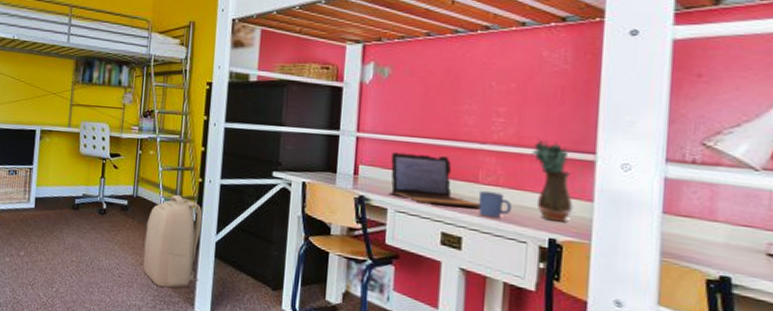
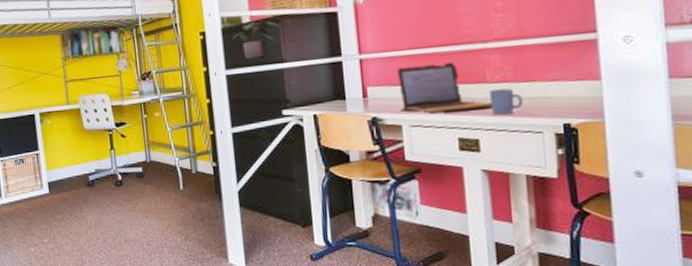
backpack: present [143,194,203,289] -> none [165,151,228,246]
potted plant: none [236,81,284,119] -> present [231,20,279,61]
vase: present [532,138,573,222] -> none [535,27,583,107]

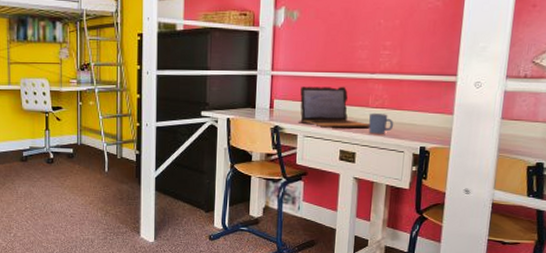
potted plant: present [231,20,279,61] -> none [165,30,208,65]

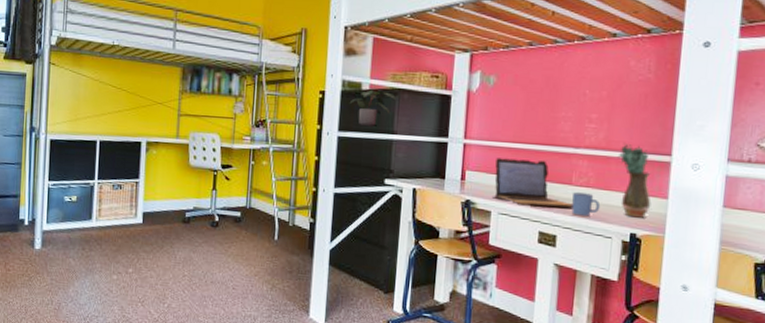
potted plant: none [165,30,208,65] -> present [349,89,396,128]
vase: none [410,66,439,133] -> present [619,142,652,218]

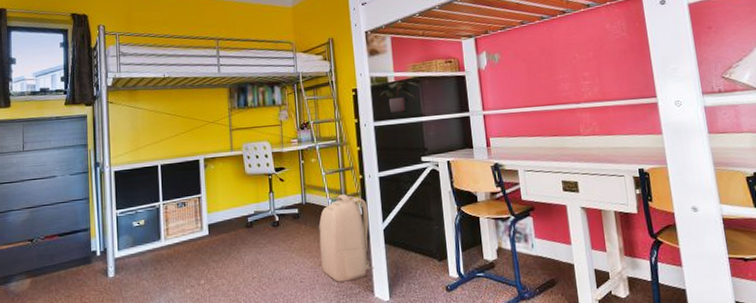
backpack: none [257,204,317,297] -> present [318,193,374,282]
laptop: present [493,158,574,209] -> none [513,118,586,161]
mug: present [571,192,601,218] -> none [582,140,609,163]
vase: present [619,142,652,218] -> none [614,92,650,155]

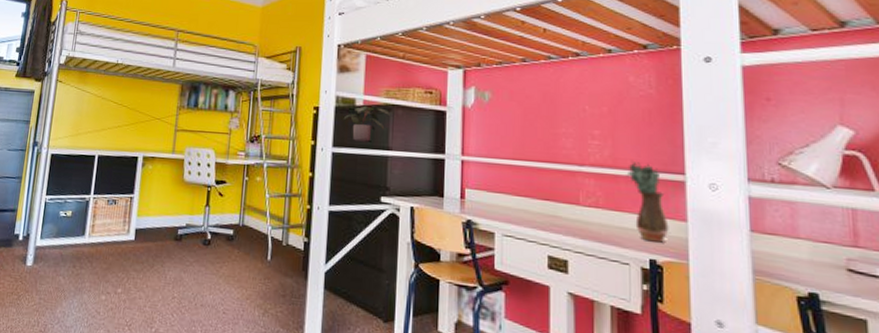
backpack: present [318,193,374,282] -> none [249,222,311,324]
vase: none [614,92,650,155] -> present [628,160,669,243]

